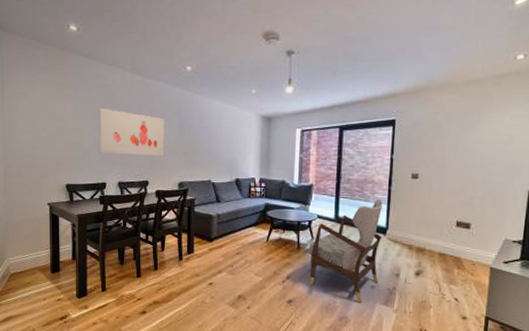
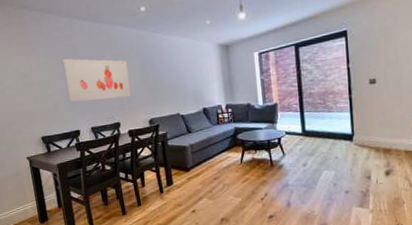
armchair: present [307,200,383,302] -> none [280,109,352,208]

